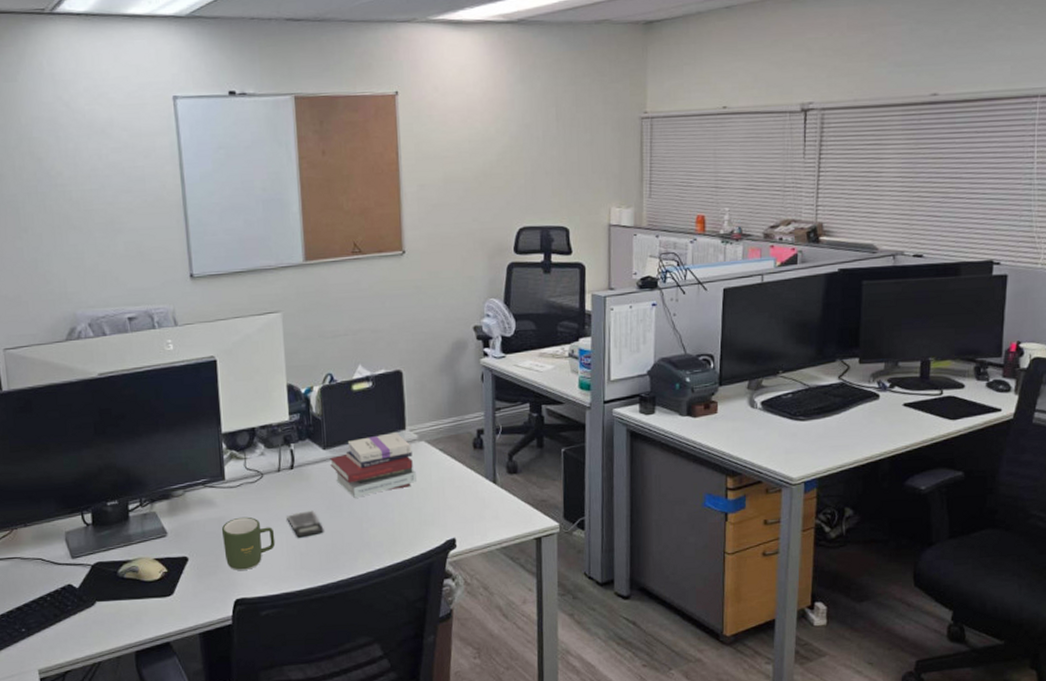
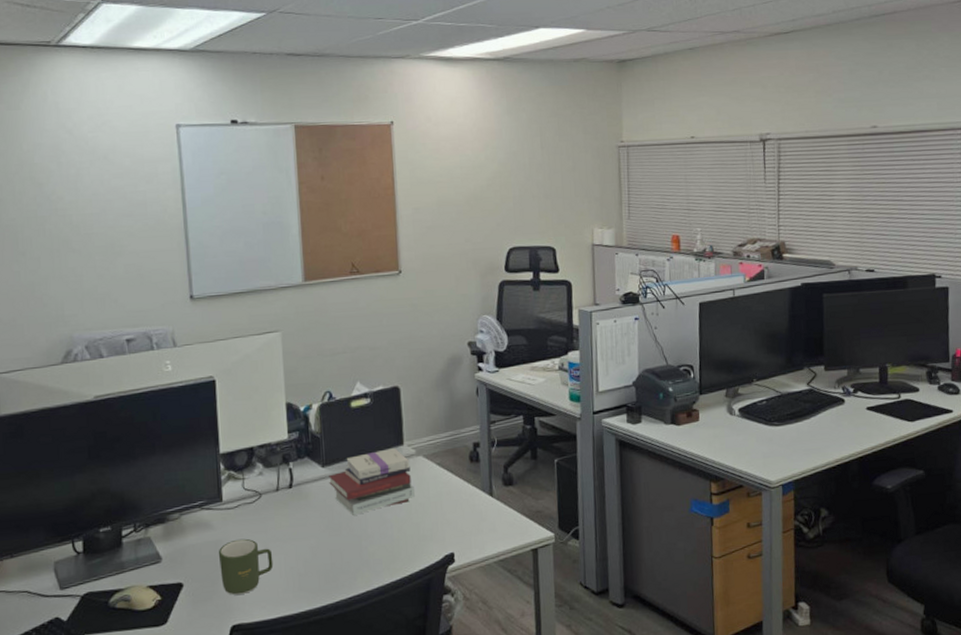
calculator: present [287,510,324,538] -> none [285,529,323,558]

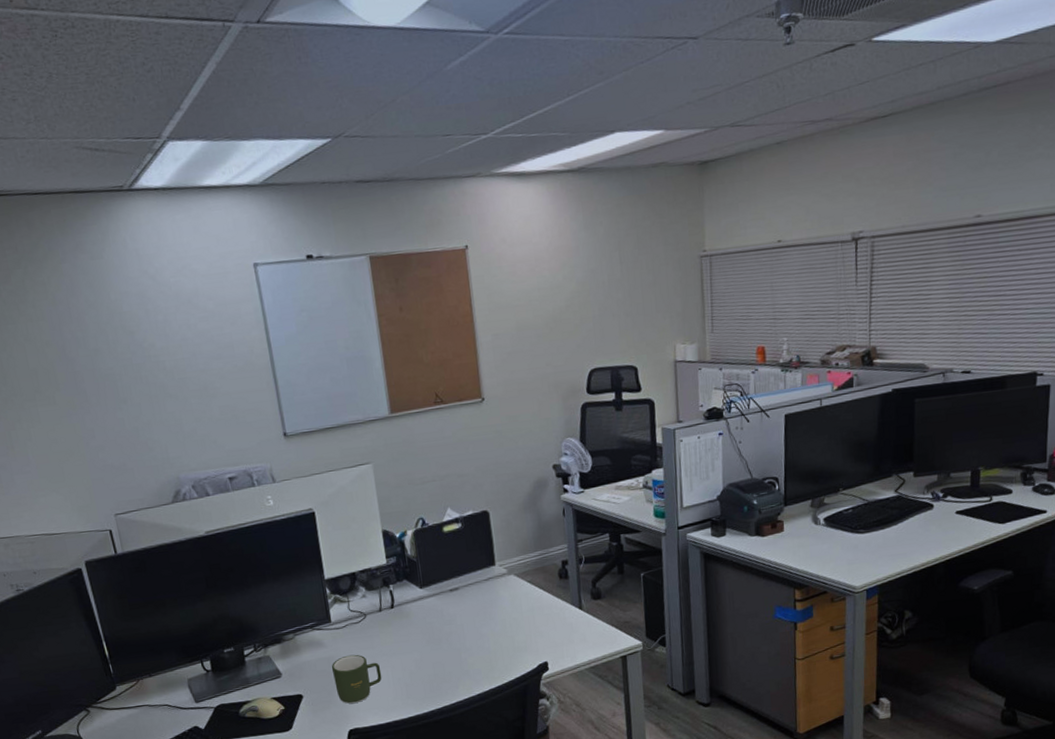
books: present [329,448,415,515] -> none [427,568,508,631]

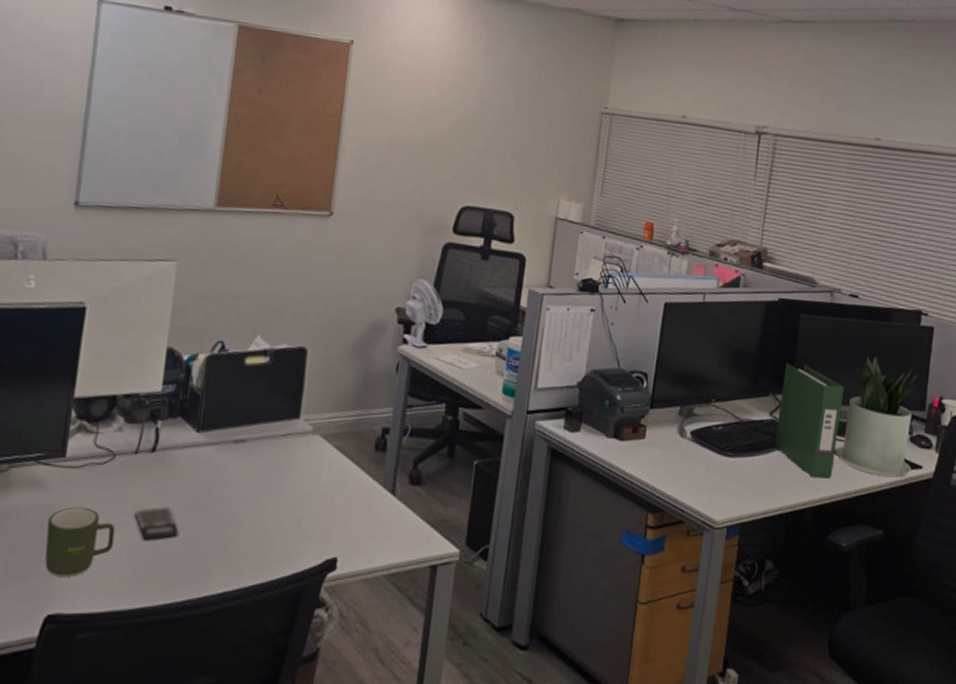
calculator: none [391,645,426,671] -> present [135,506,179,540]
binder: none [902,442,964,538] -> present [774,363,844,479]
planter: none [960,423,1036,526] -> present [835,356,918,478]

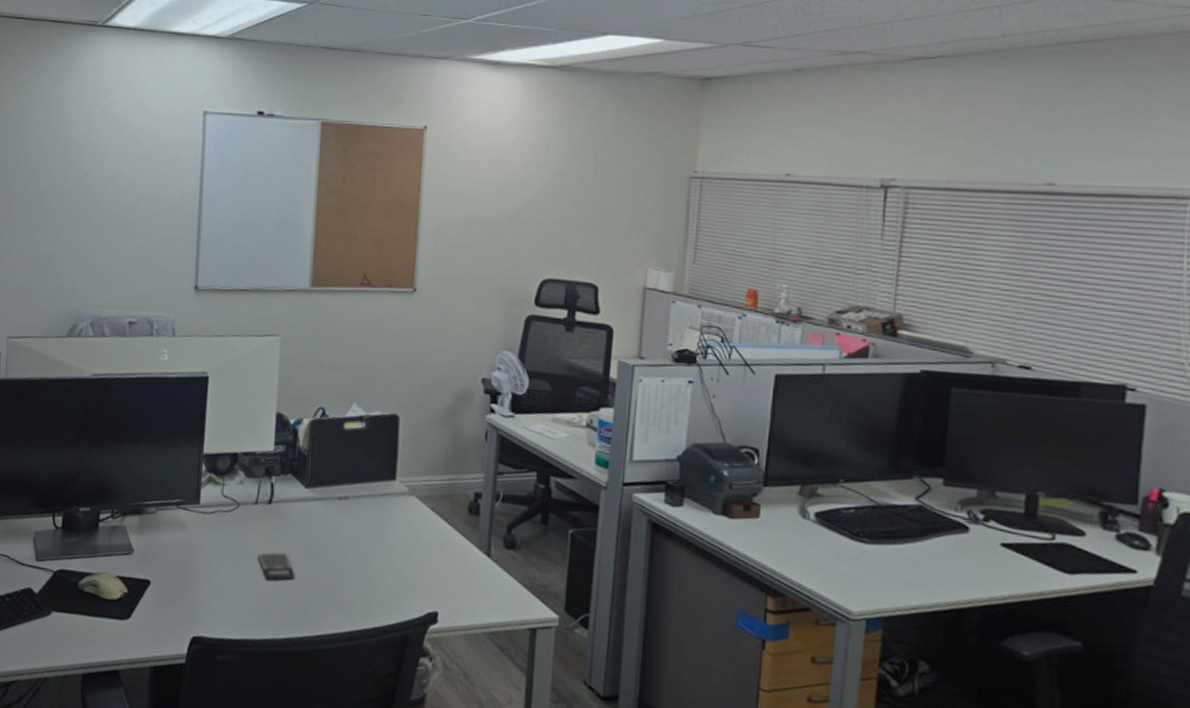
mug: present [45,506,116,578] -> none [188,546,243,607]
binder: present [774,363,844,479] -> none [923,443,1017,576]
planter: present [835,356,918,478] -> none [1008,438,1124,582]

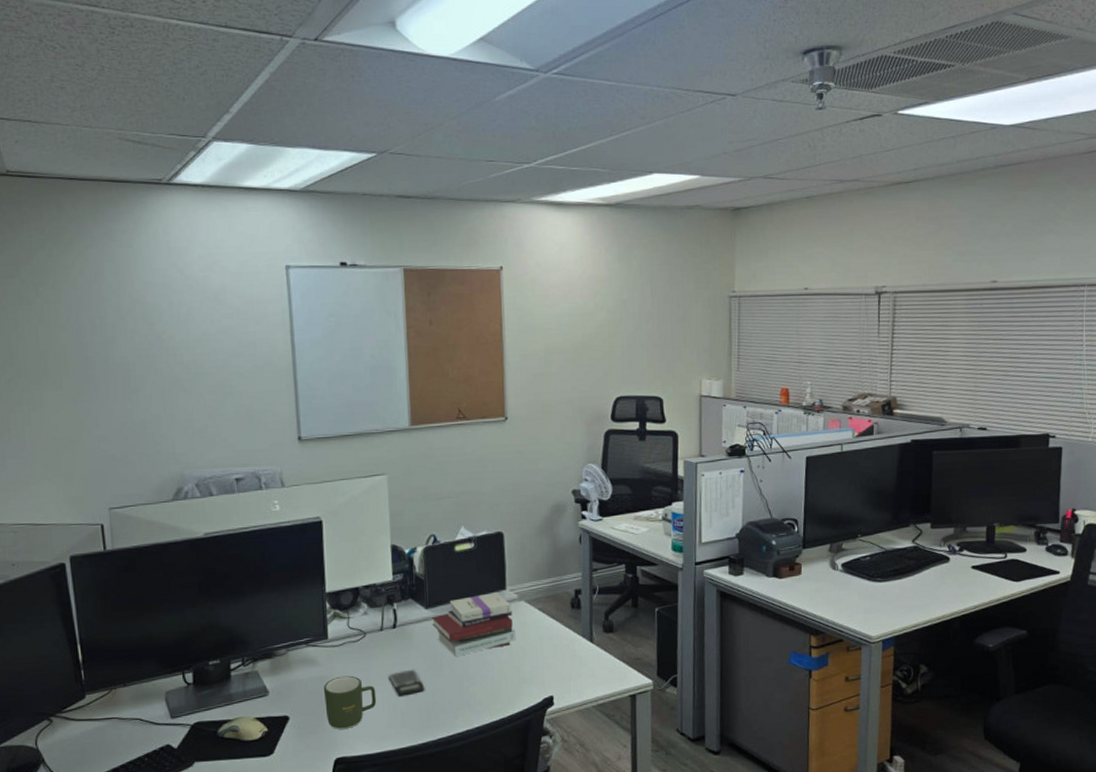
mug: none [188,546,243,607] -> present [323,675,377,730]
books: none [311,481,402,547] -> present [432,592,516,657]

